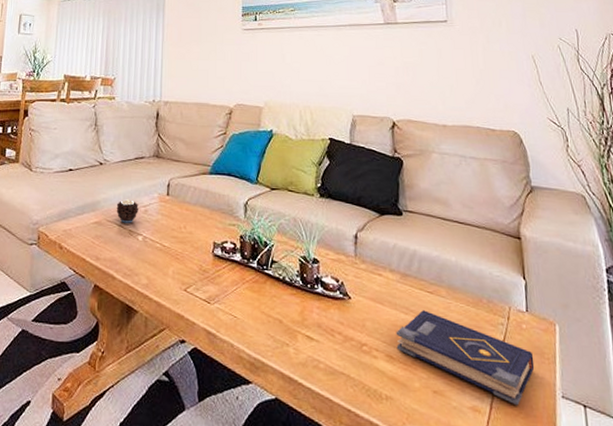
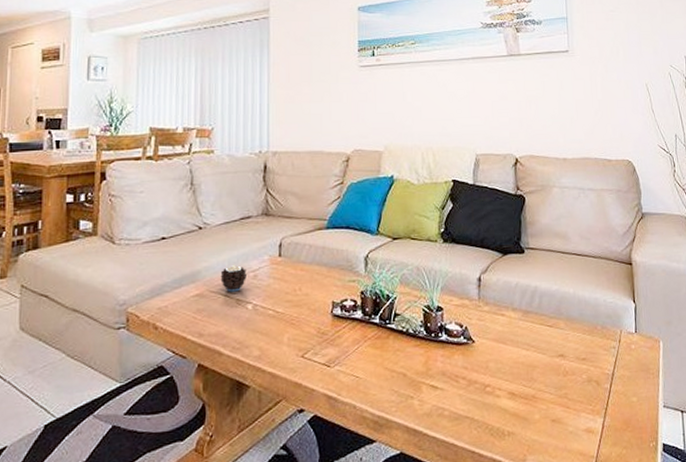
book: present [396,310,535,406] -> none [517,344,641,421]

